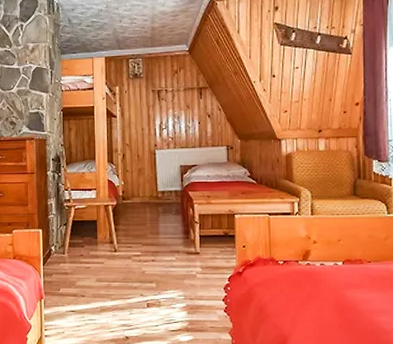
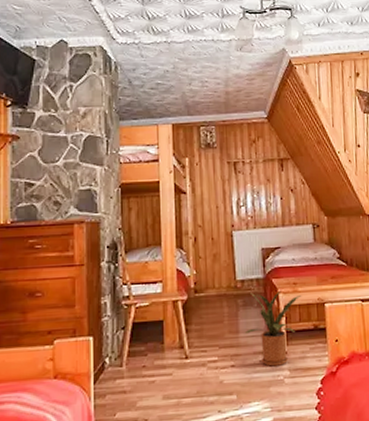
house plant: none [163,201,215,263] -> present [244,290,302,367]

